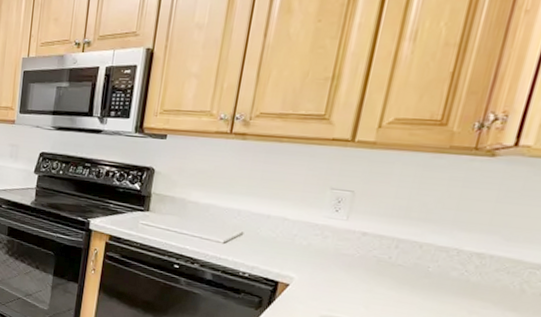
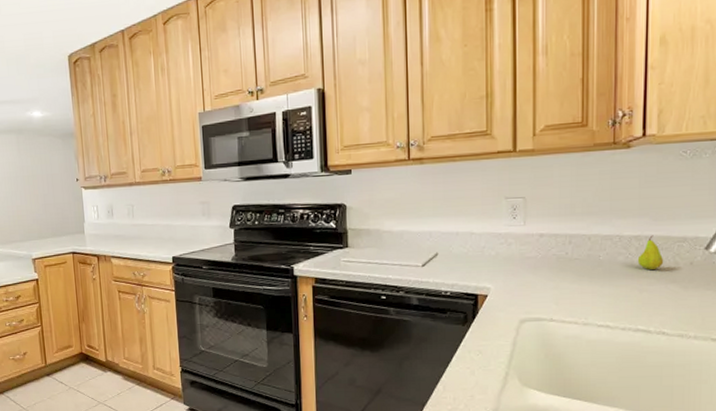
fruit: none [473,255,508,293] -> present [637,235,664,270]

